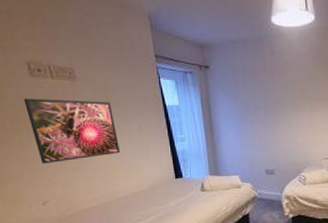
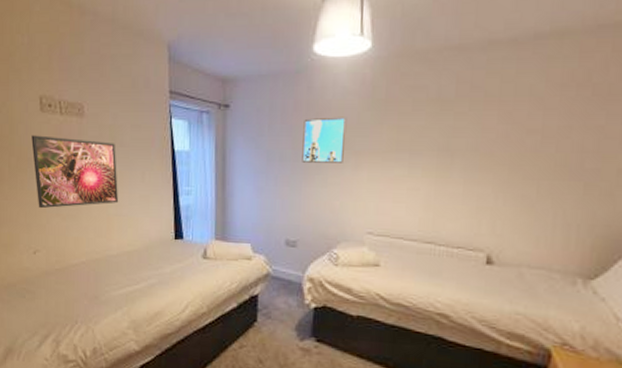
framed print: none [270,73,302,110] -> present [302,117,347,163]

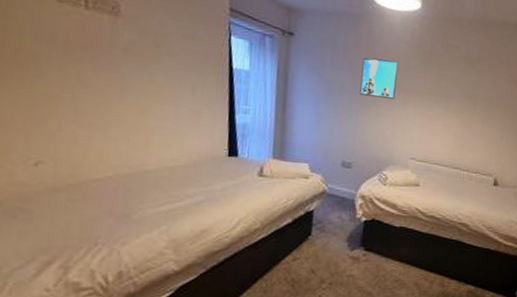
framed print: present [31,135,119,209] -> none [39,26,162,116]

